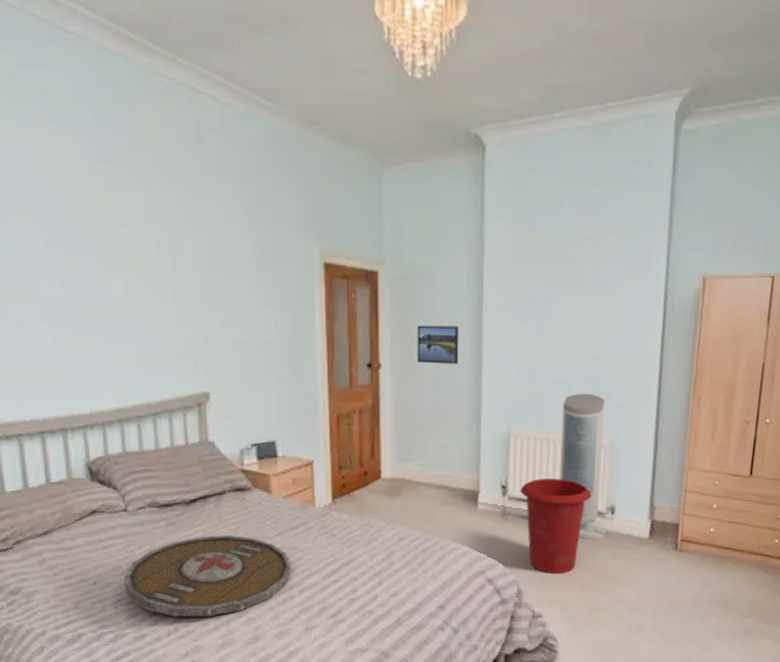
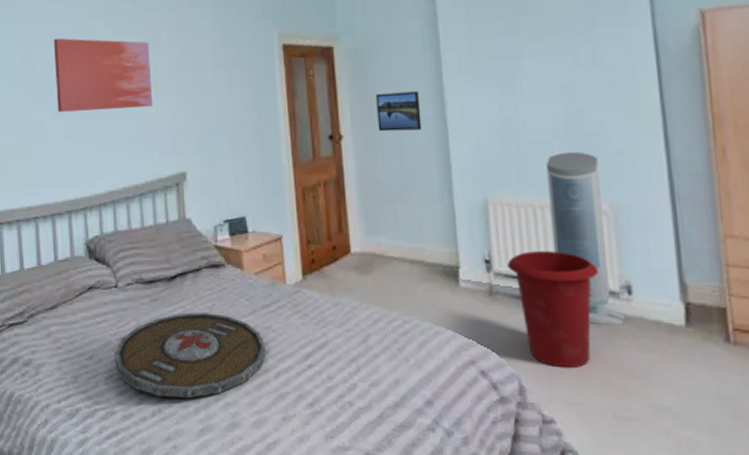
wall art: none [34,220,170,317] -> present [53,38,153,112]

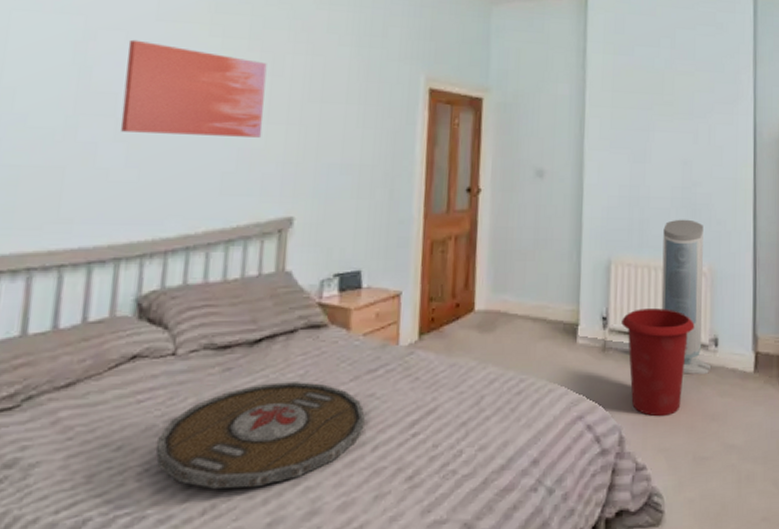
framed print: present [376,91,422,132] -> none [518,150,561,189]

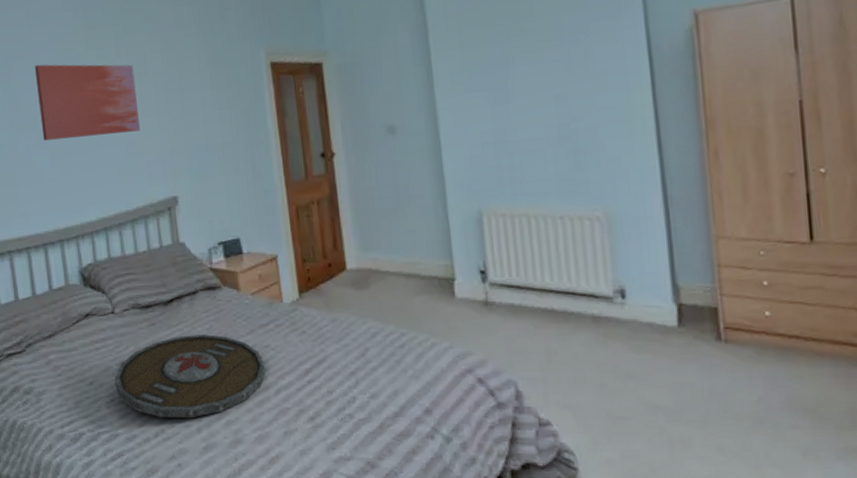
waste bin: present [621,308,695,417] -> none [502,259,593,373]
air purifier: present [661,219,712,374] -> none [540,159,620,329]

